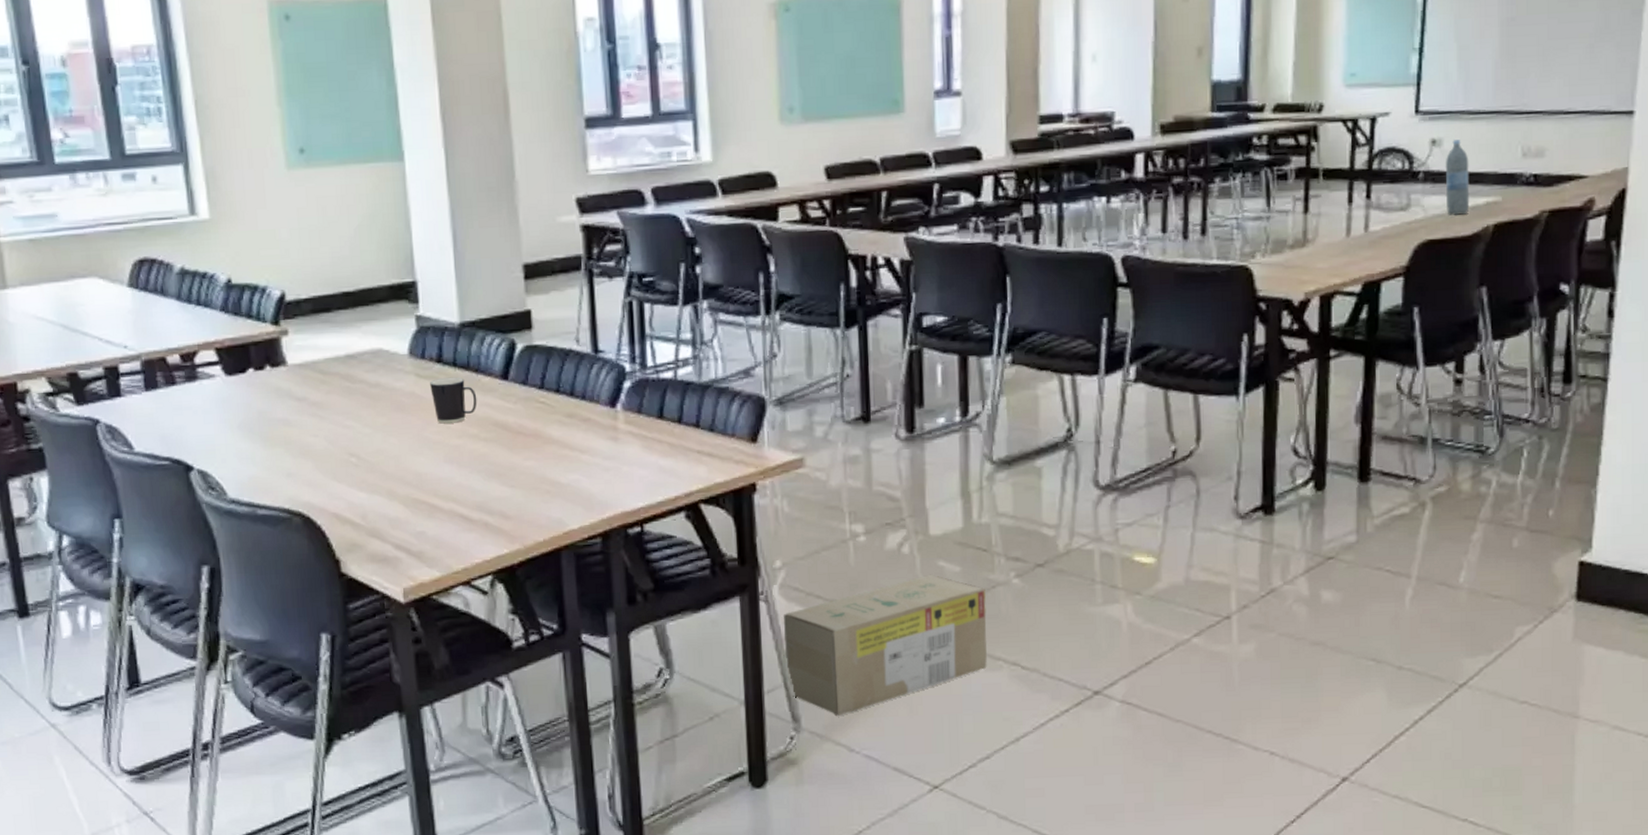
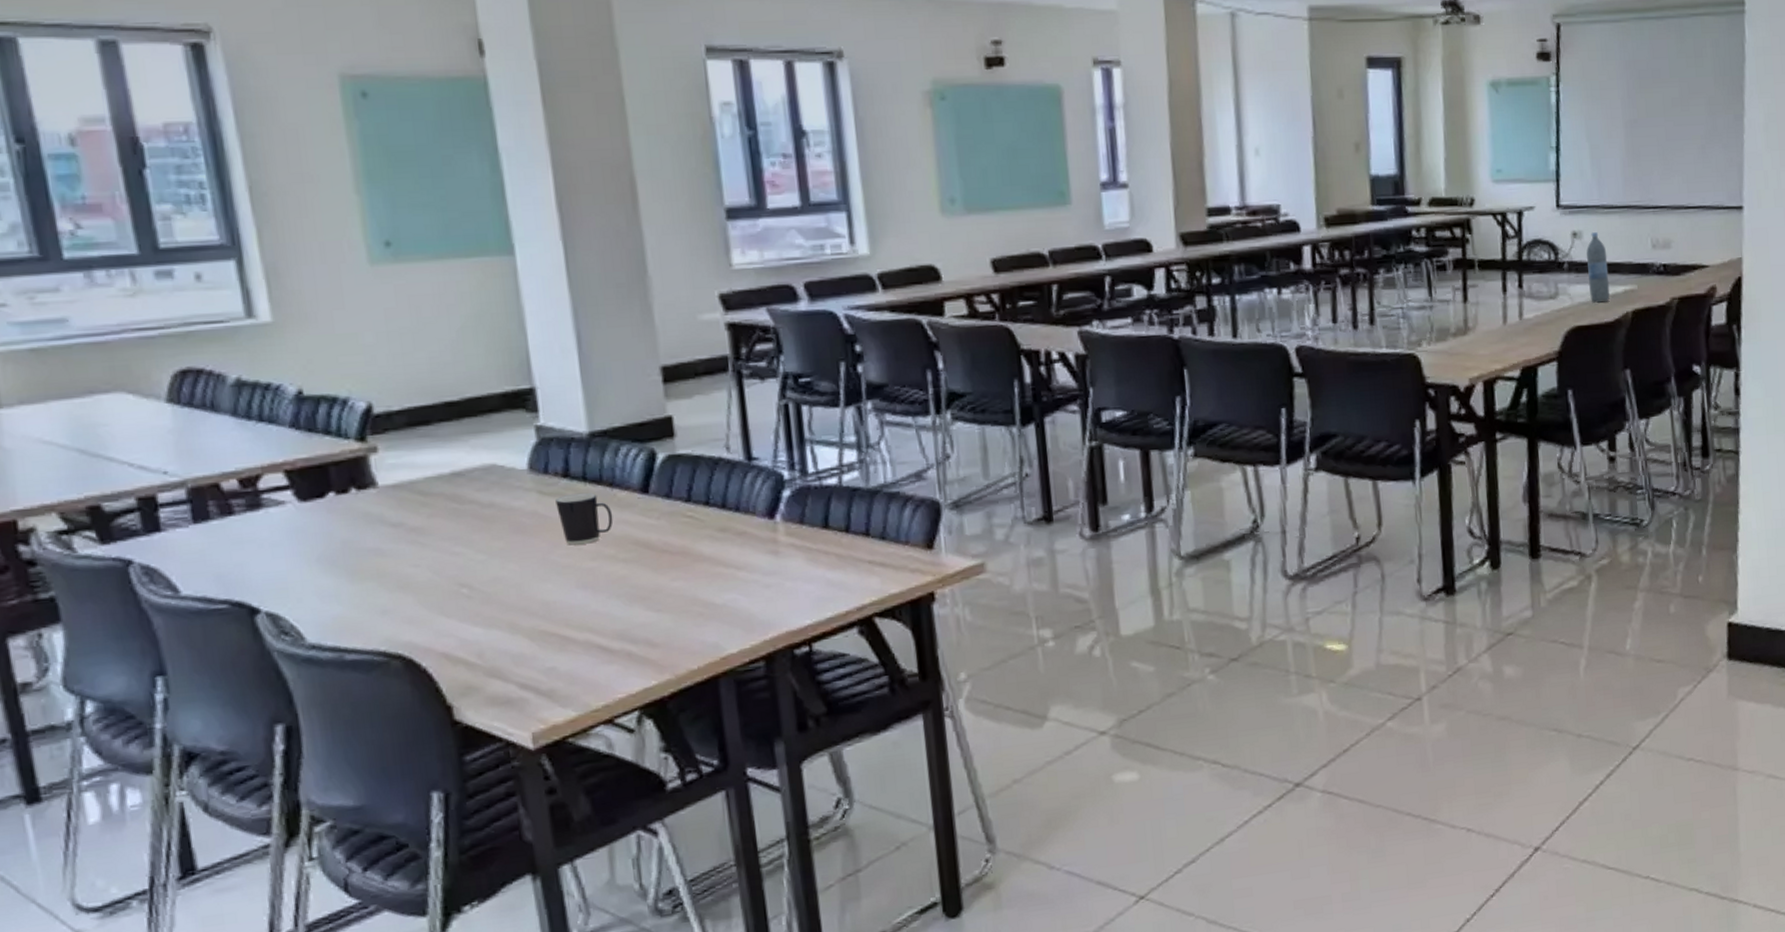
cardboard box: present [783,574,987,716] -> none [971,676,1187,833]

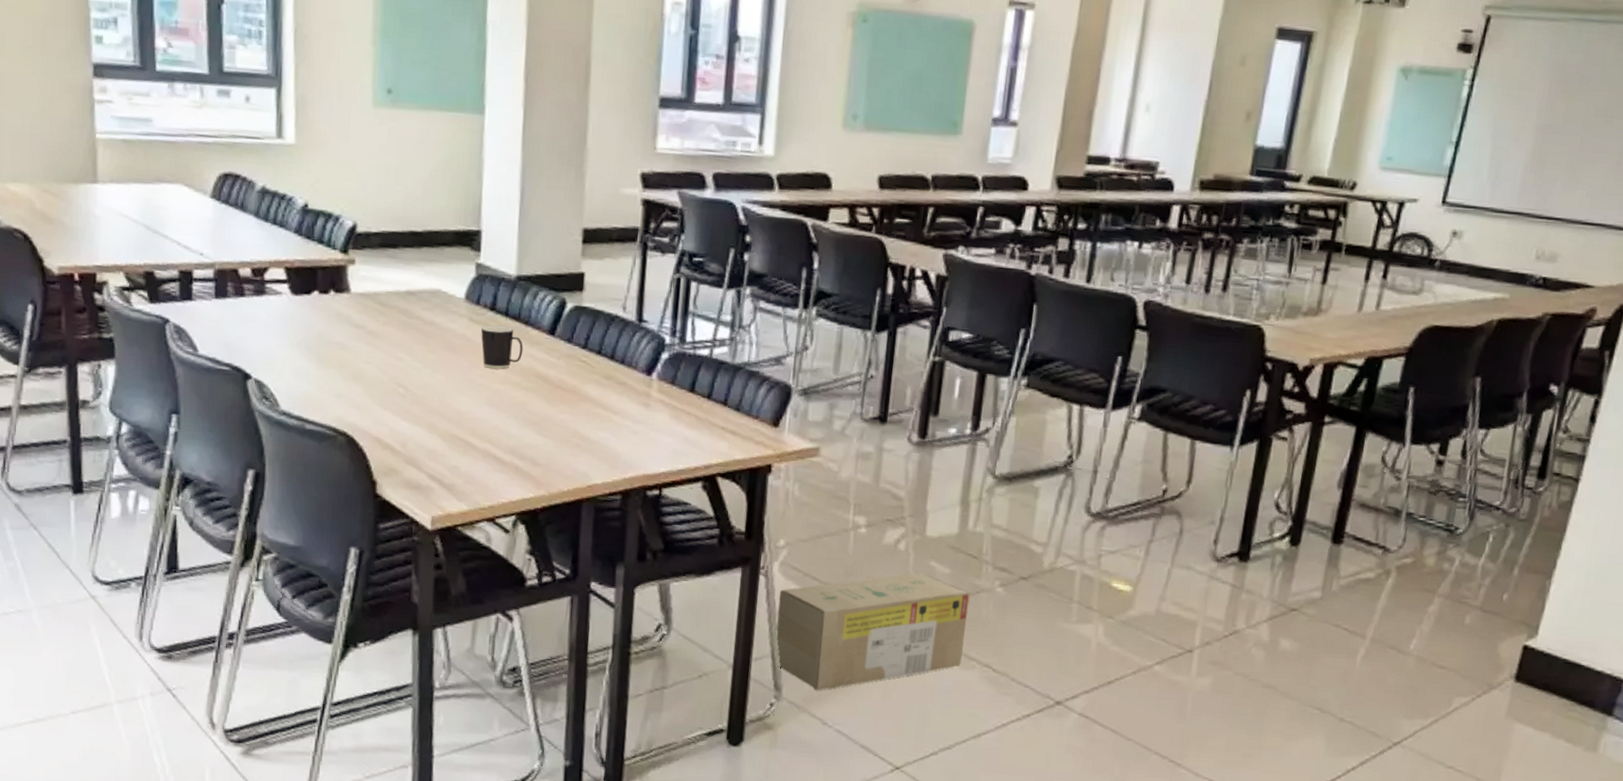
cardboard box: none [971,676,1187,833] -> present [776,572,970,691]
water bottle: present [1586,232,1610,304] -> none [1456,234,1485,307]

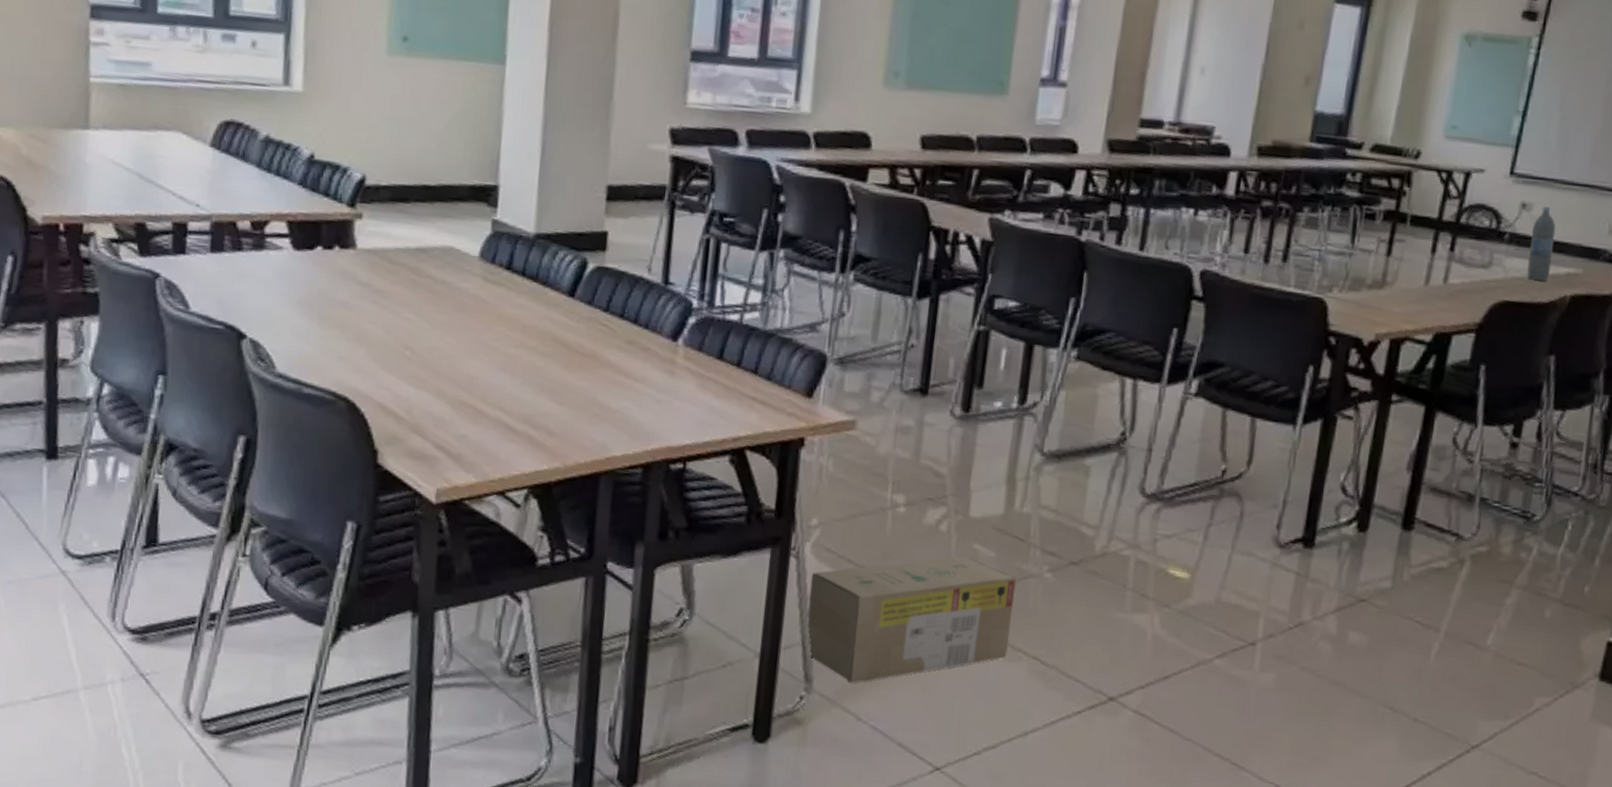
mug: present [481,325,524,370] -> none [495,285,541,333]
water bottle: none [1456,234,1485,307] -> present [1527,207,1556,282]

